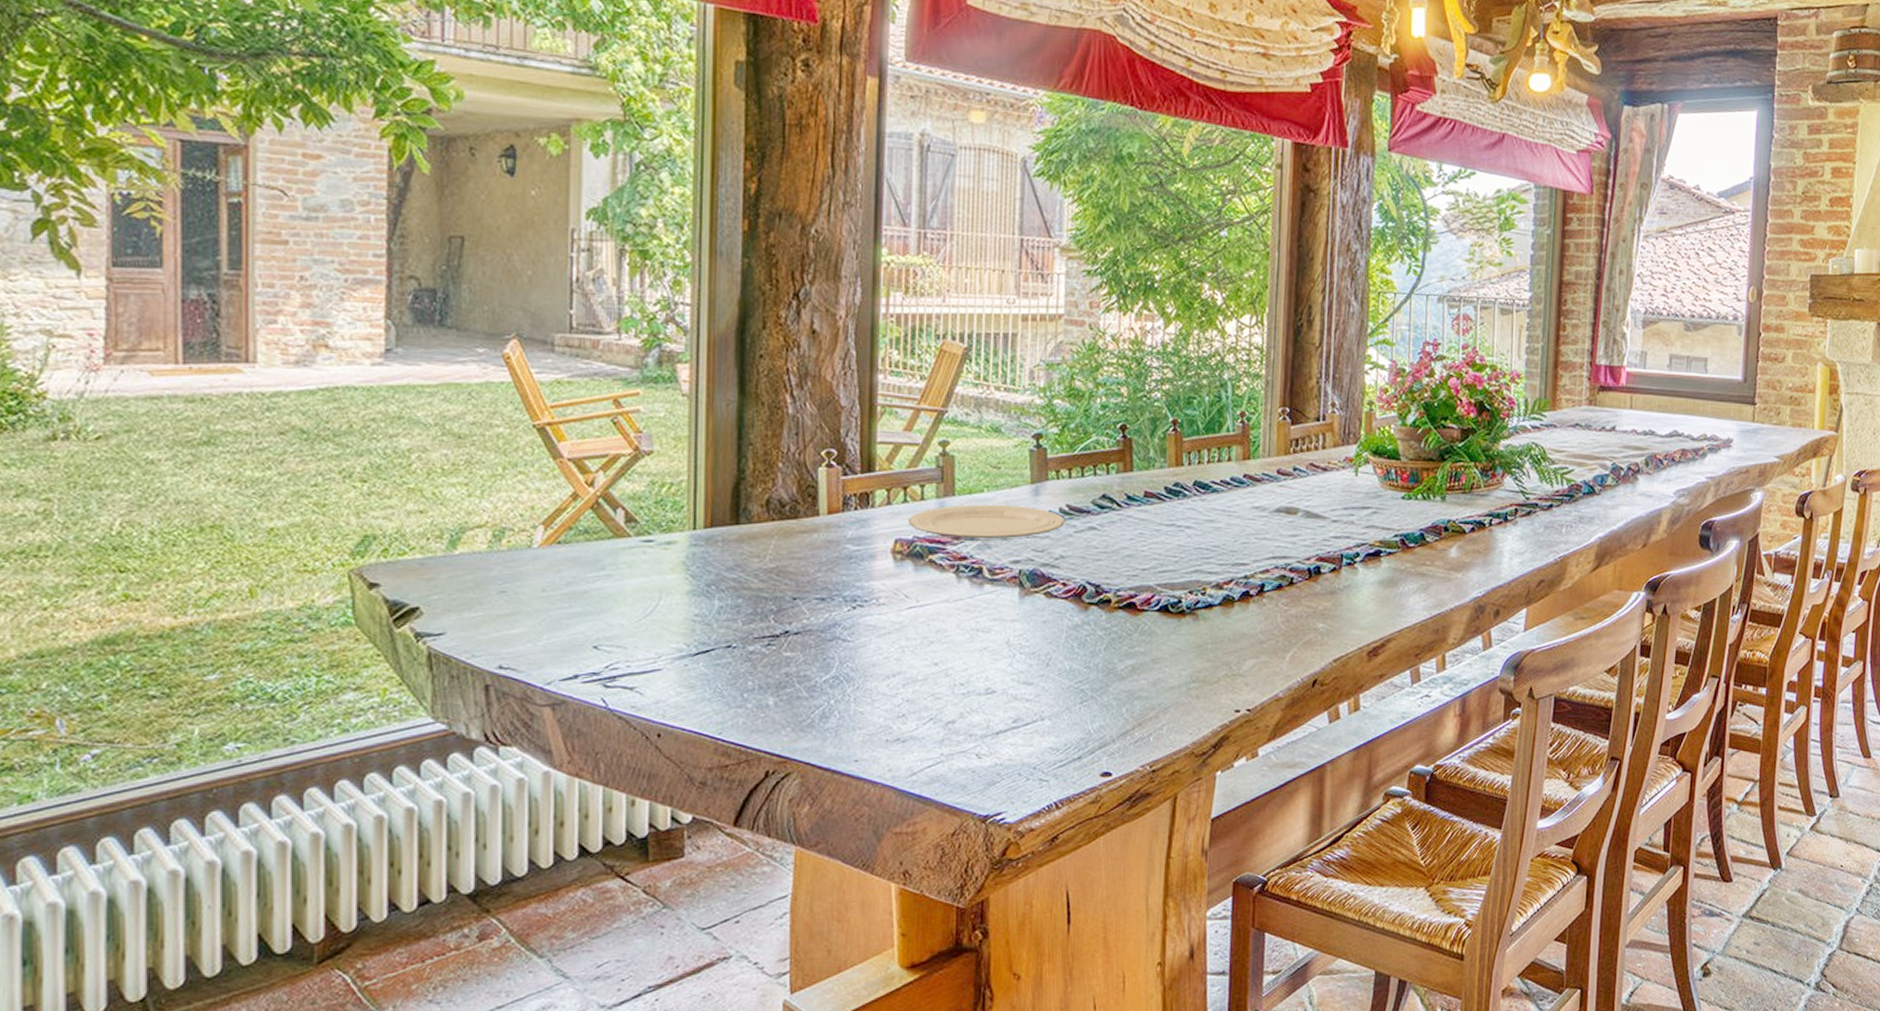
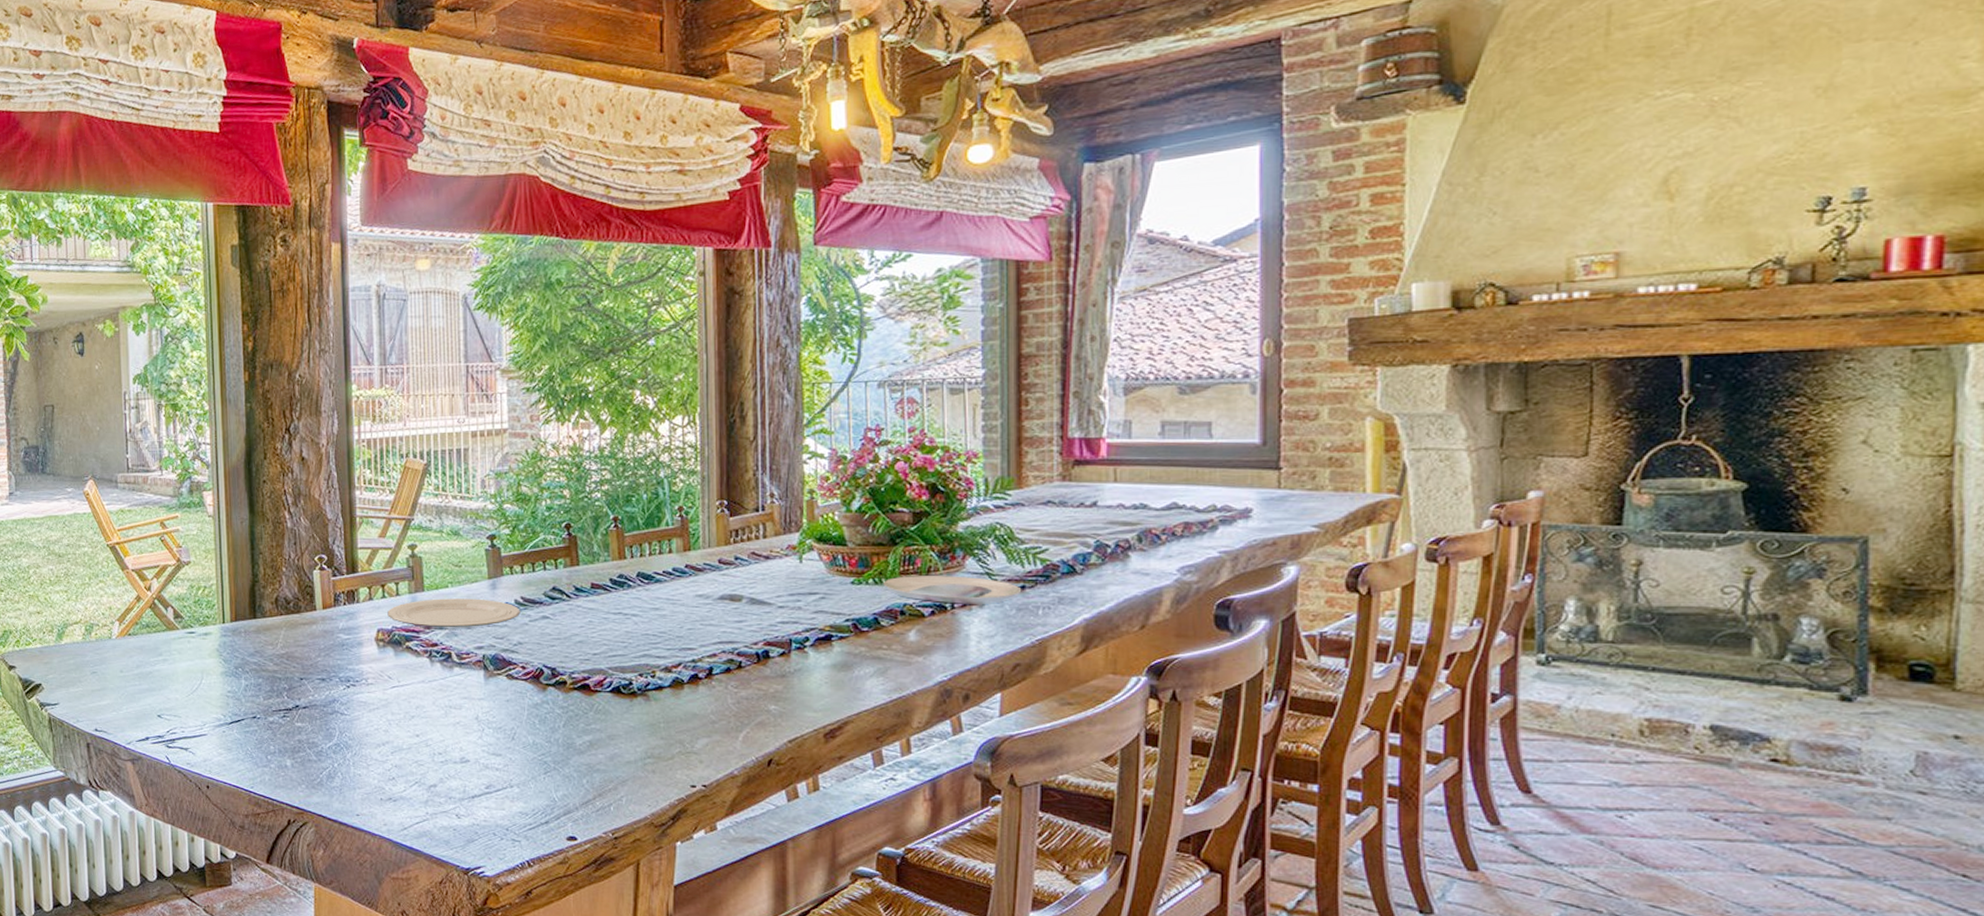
plate: none [1431,492,1550,523] -> present [883,576,1022,605]

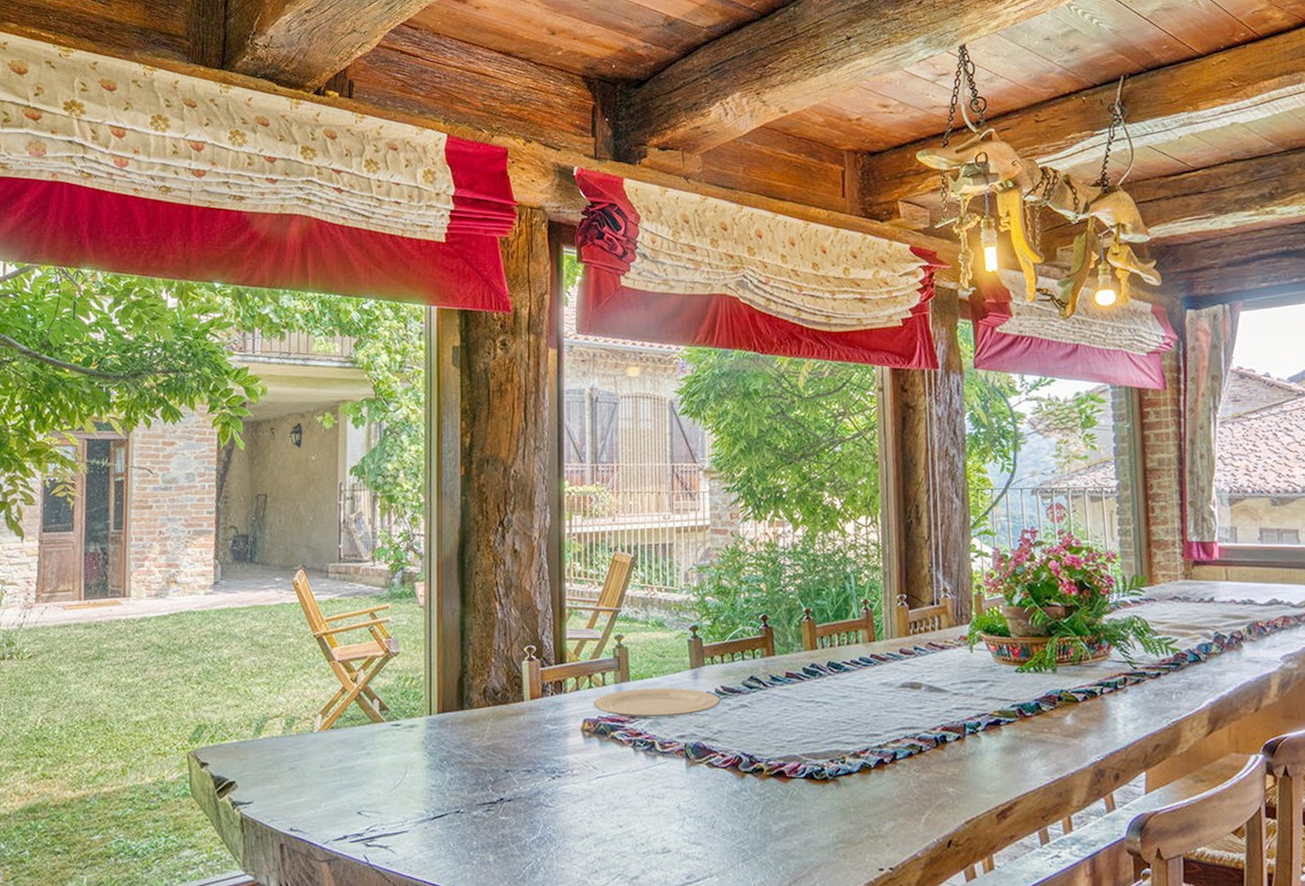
plate: present [883,576,1022,605] -> none [1042,664,1158,691]

